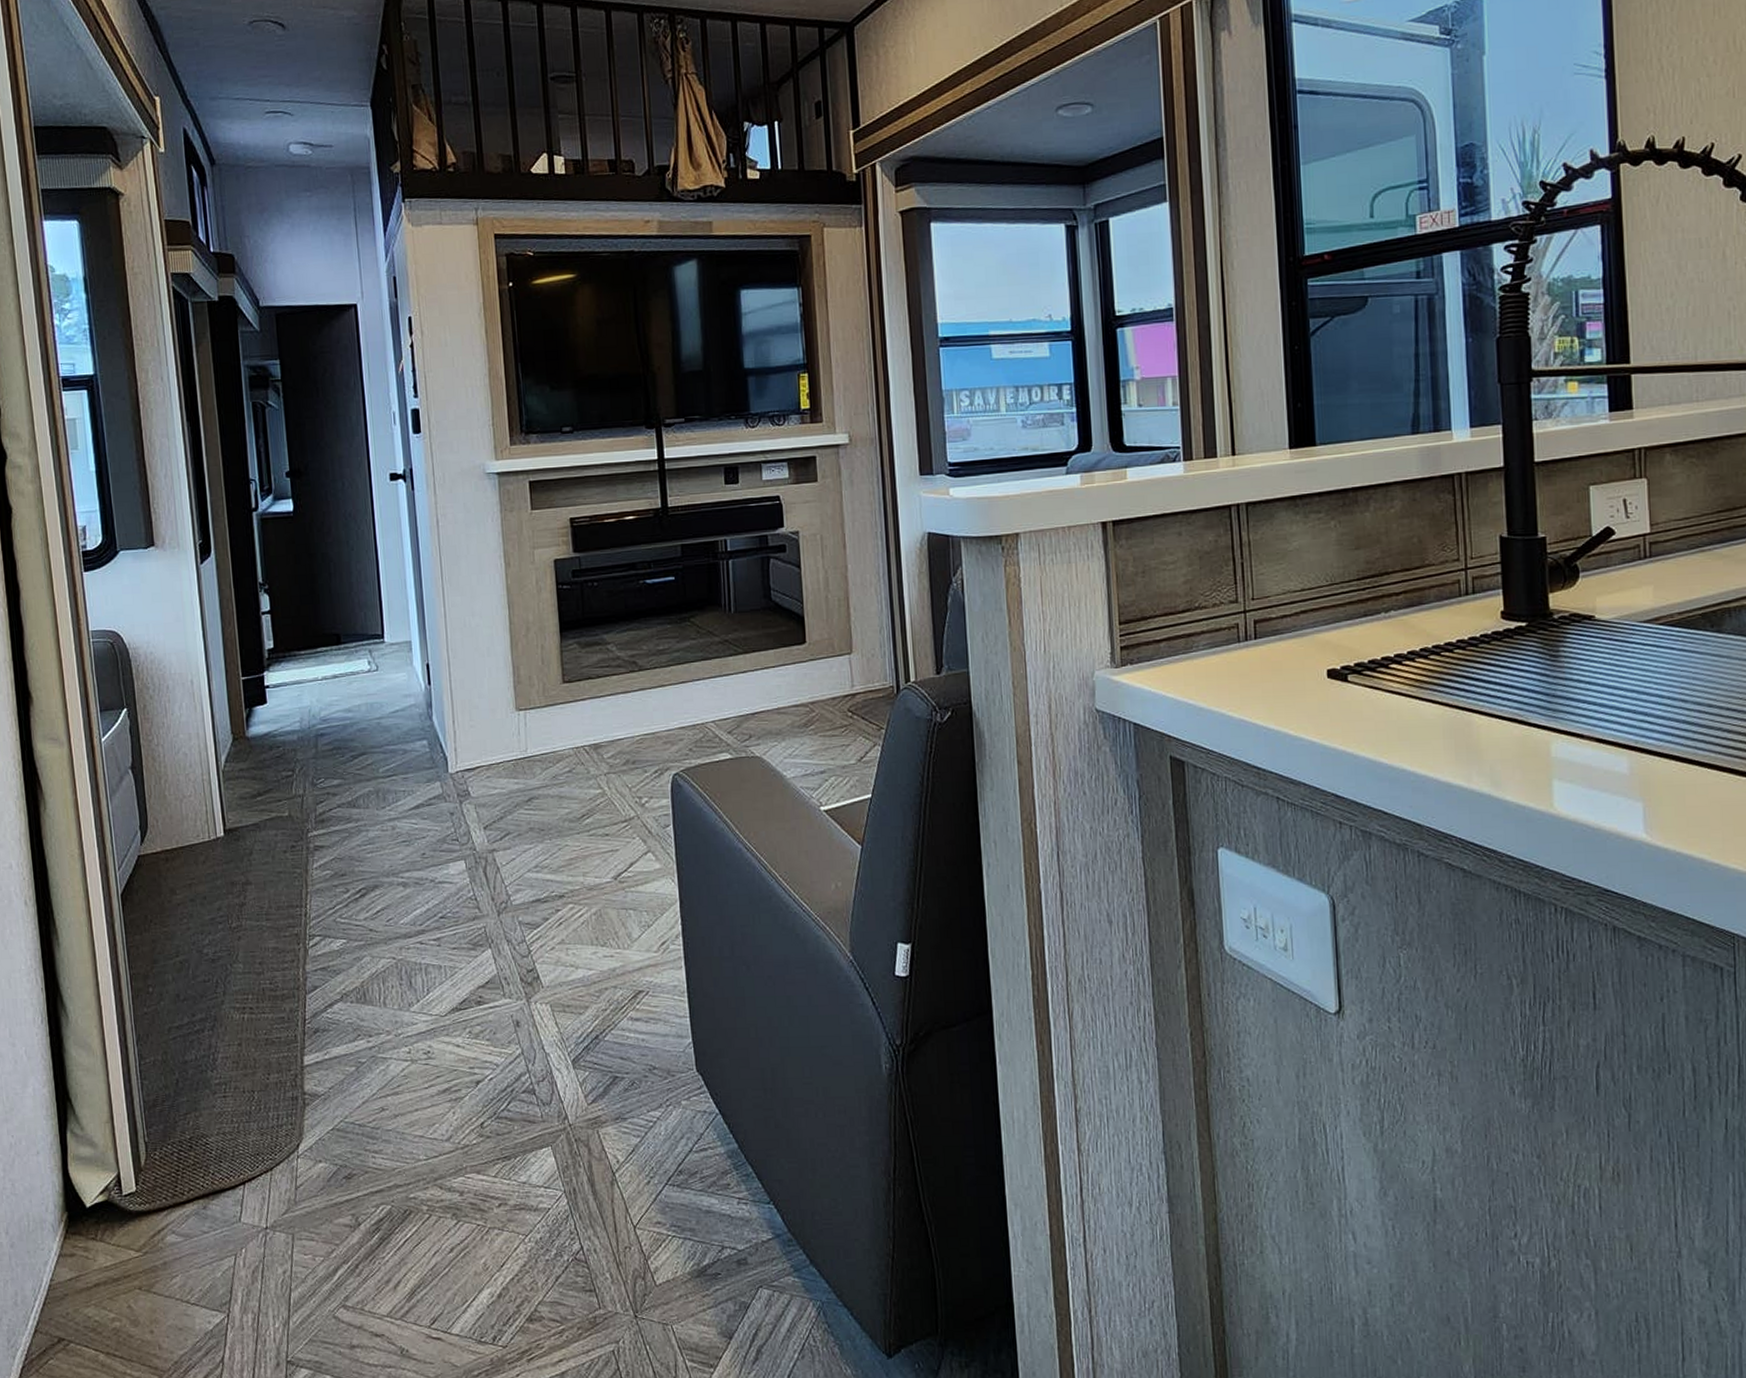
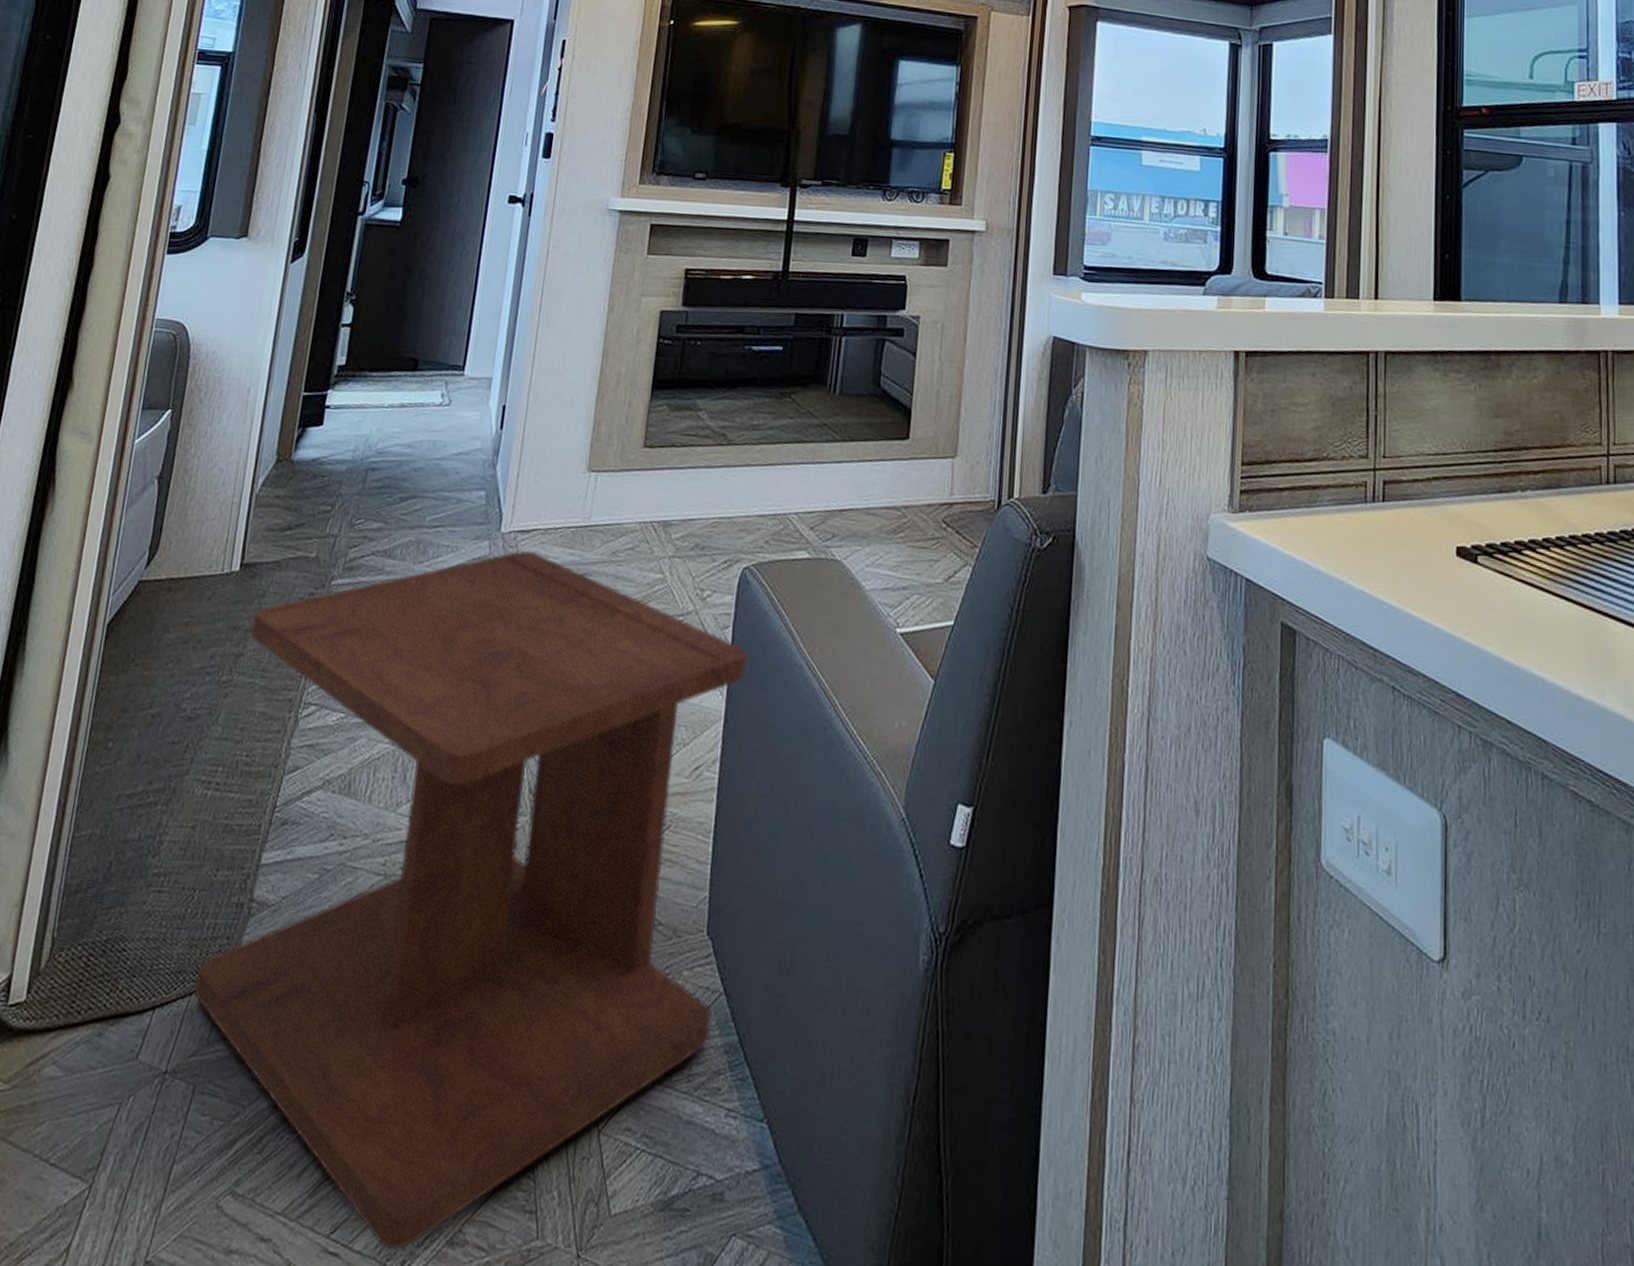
side table: none [247,785,713,1330] -> present [194,551,748,1250]

